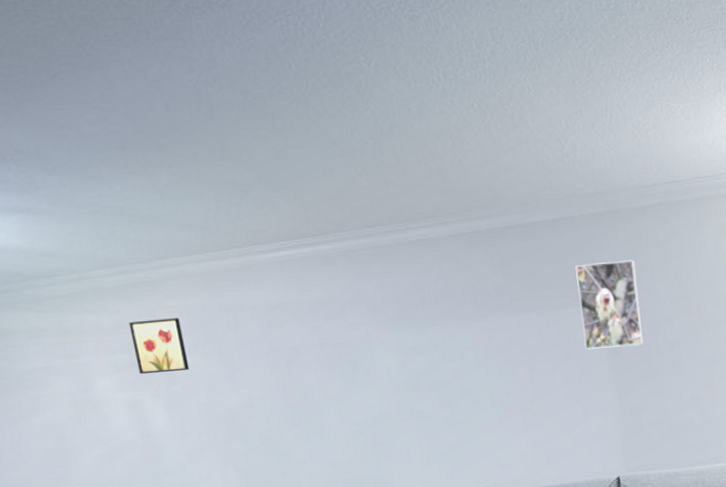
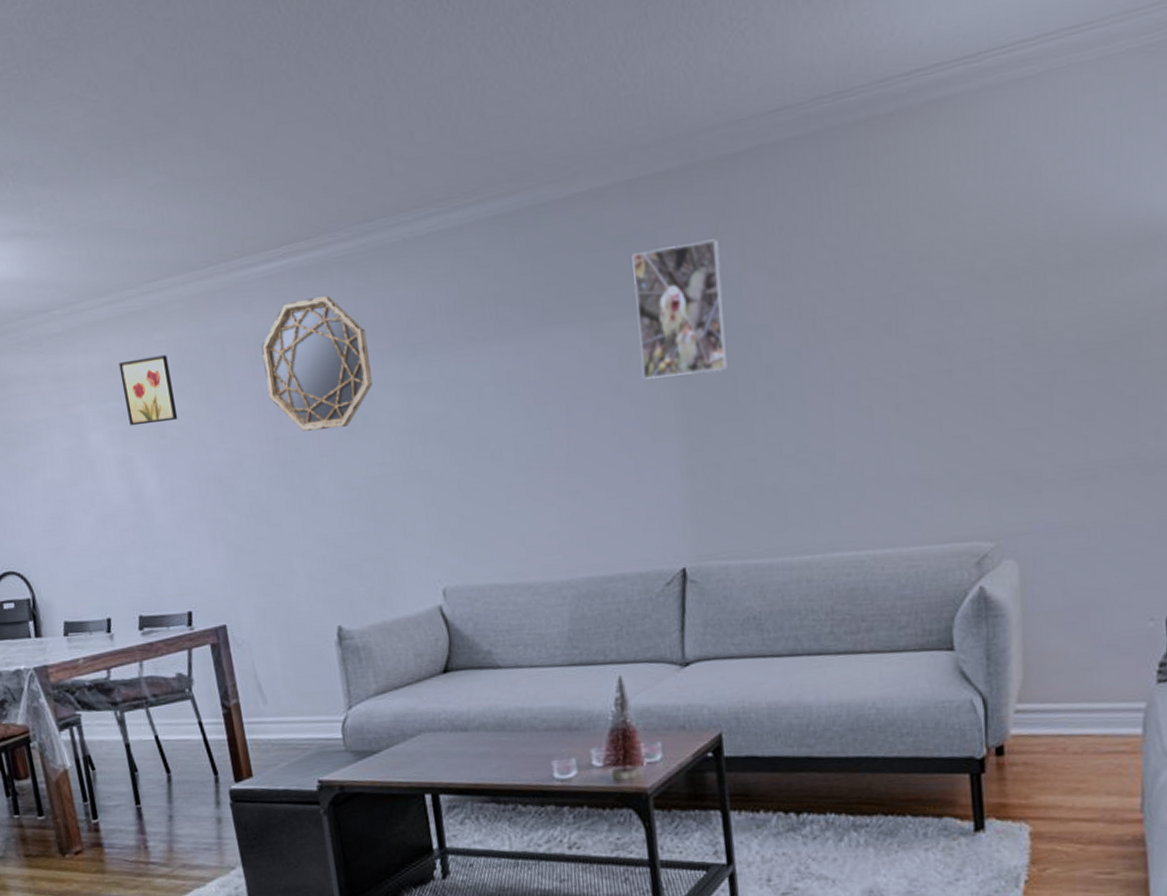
home mirror: none [272,279,373,381] -> present [261,295,373,432]

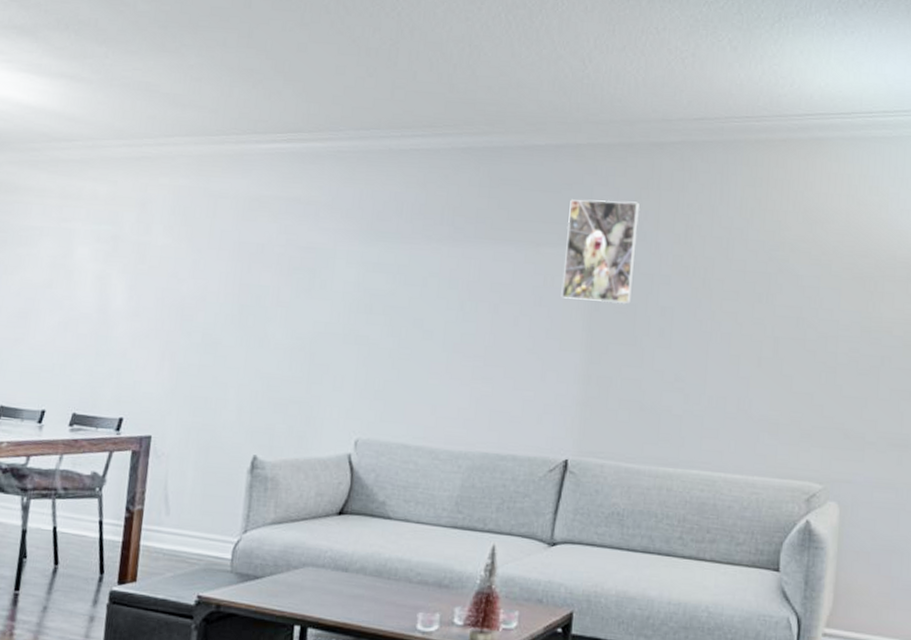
wall art: present [118,355,178,426] -> none [116,194,166,251]
home mirror: present [261,295,373,432] -> none [244,177,341,286]

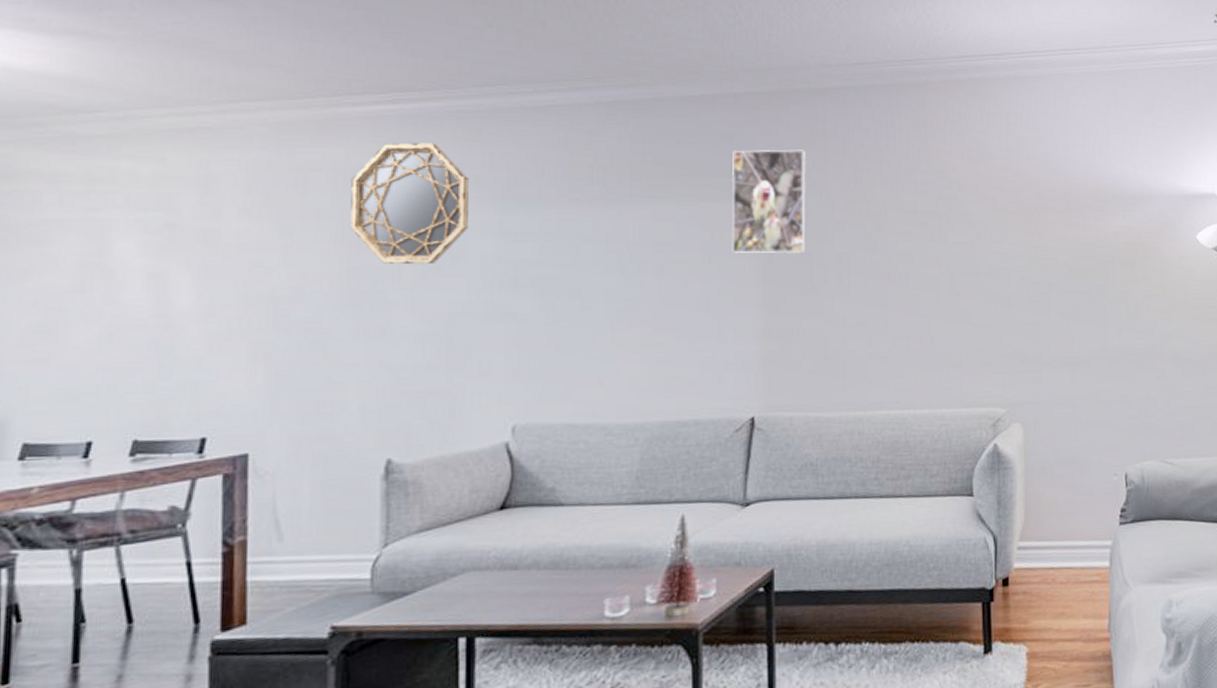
home mirror: none [244,177,341,286] -> present [350,142,469,264]

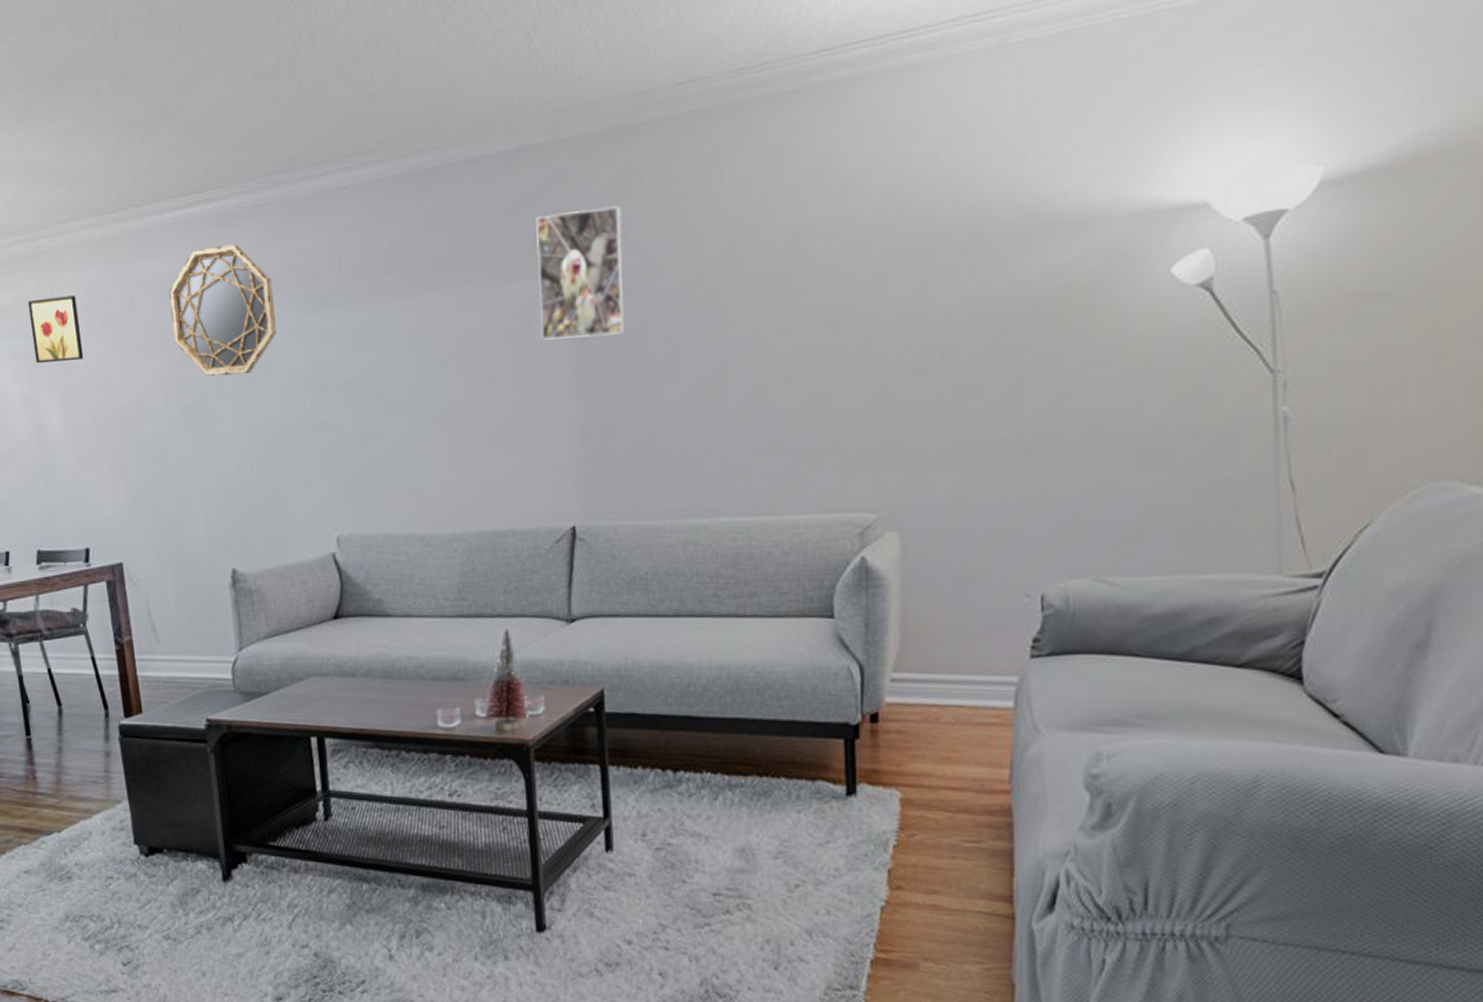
wall art: none [171,173,237,239] -> present [27,295,84,364]

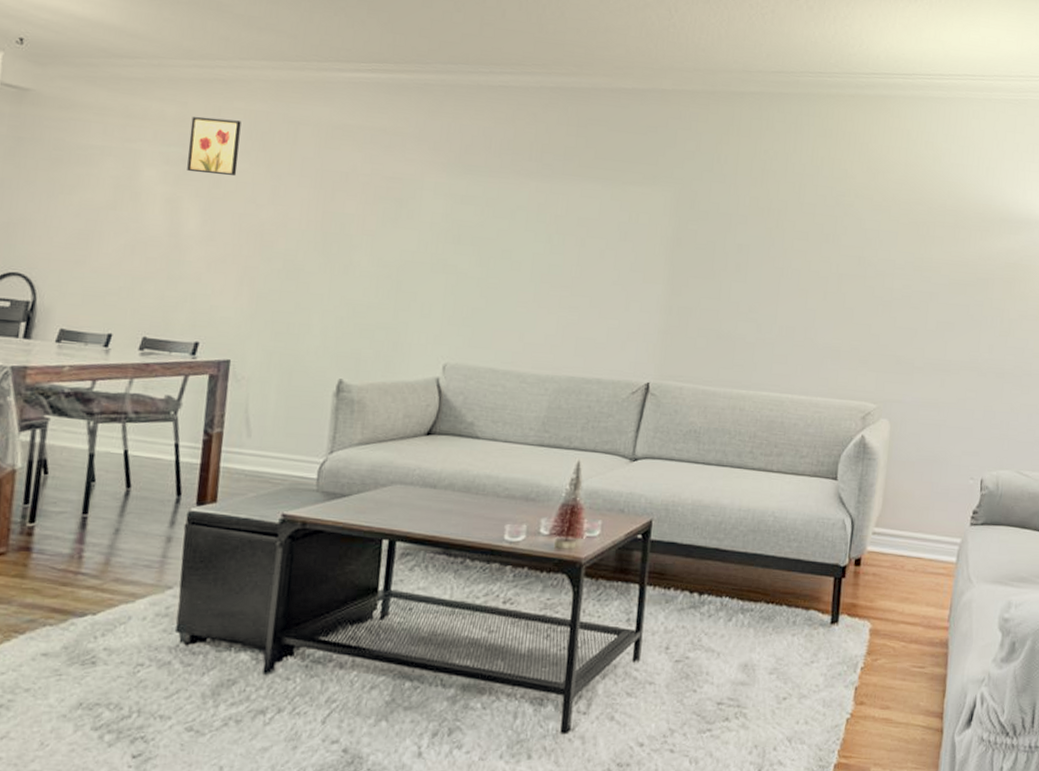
home mirror: present [169,244,276,376] -> none [328,107,428,215]
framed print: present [536,206,625,340] -> none [645,141,721,241]

